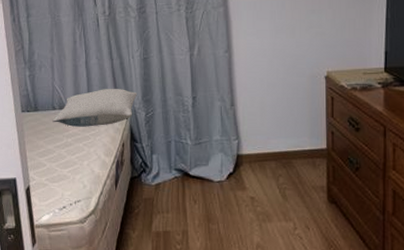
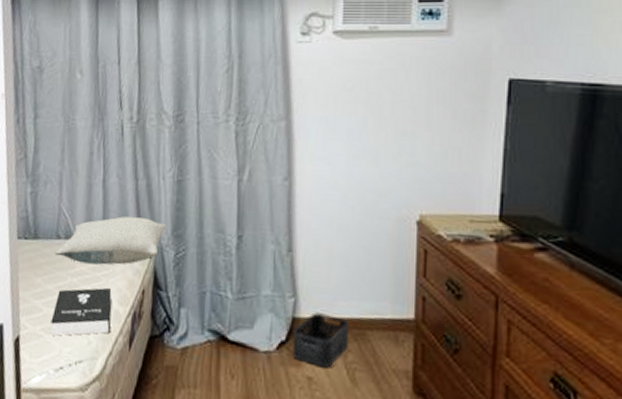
booklet: none [53,143,100,184] -> present [51,287,112,336]
storage bin: none [238,149,280,189] -> present [292,312,350,368]

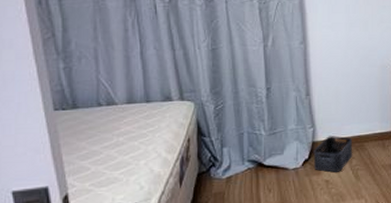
booklet: present [51,287,112,336] -> none [100,141,160,188]
pillow: present [55,216,166,265] -> none [97,81,204,124]

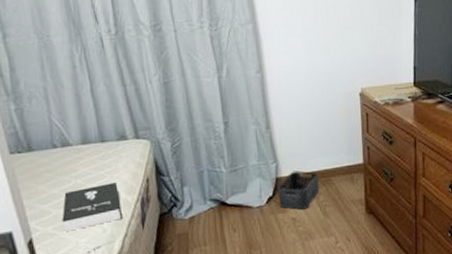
booklet: none [100,141,160,188] -> present [62,182,122,232]

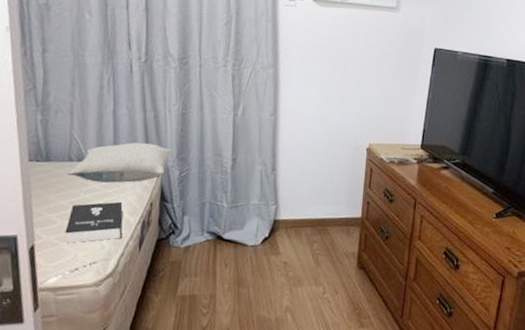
pillow: none [54,118,159,166] -> present [67,142,171,183]
storage bin: present [277,170,320,210] -> none [273,215,316,255]

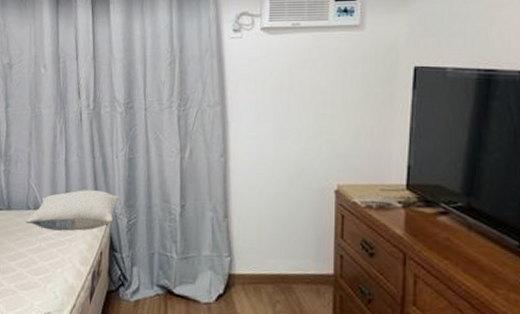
booklet: present [65,201,123,243] -> none [23,250,75,292]

